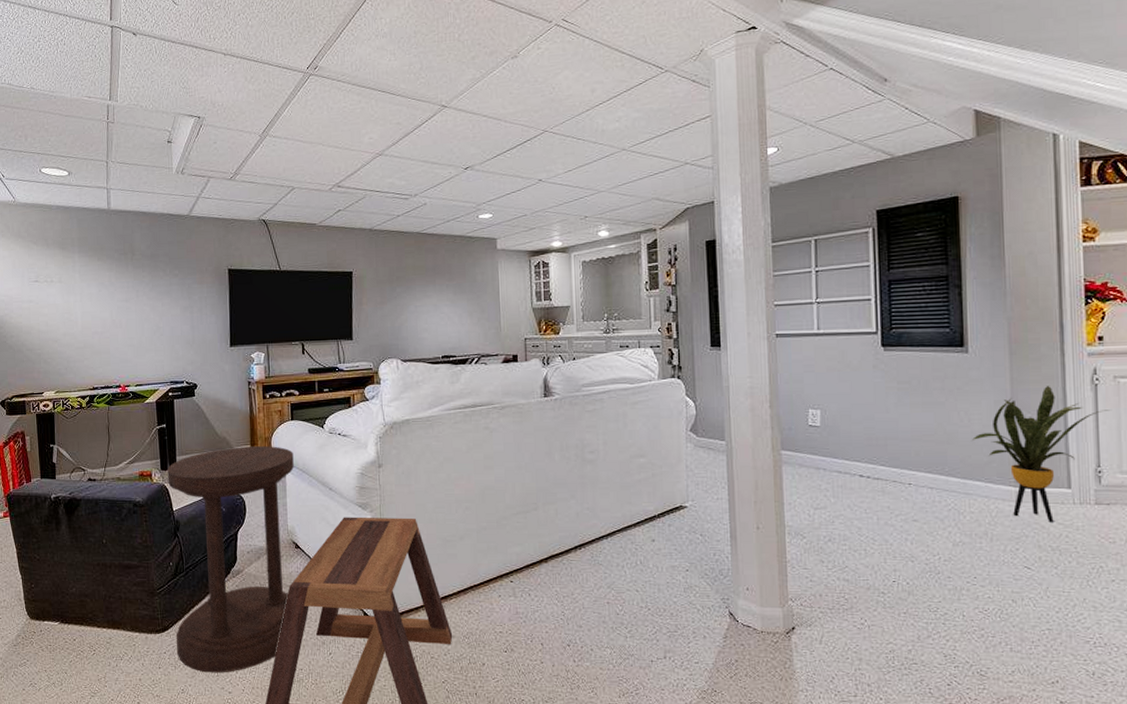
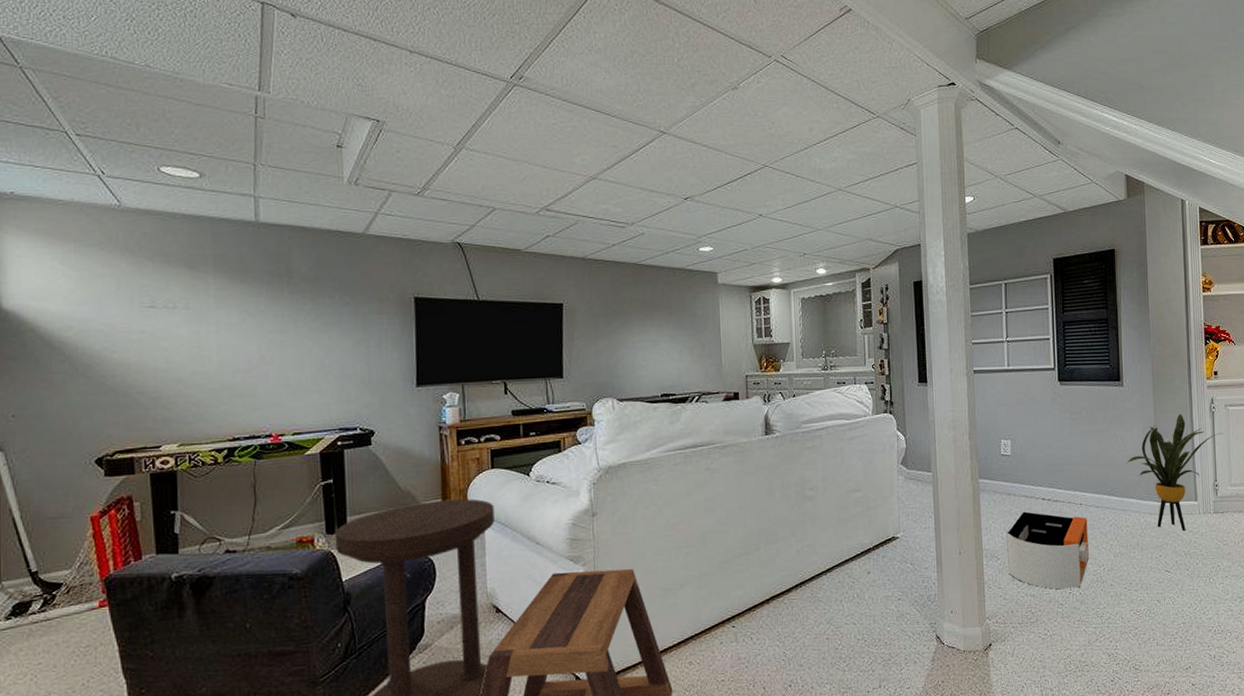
storage bin: none [815,488,920,577] -> present [1007,511,1089,590]

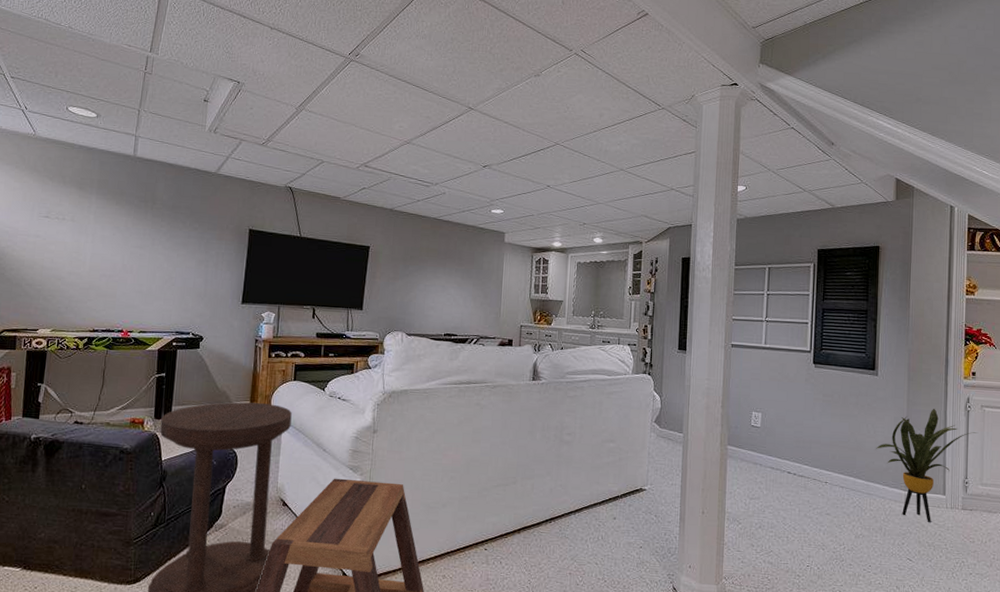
storage bin: present [1007,511,1089,590] -> none [748,482,831,563]

